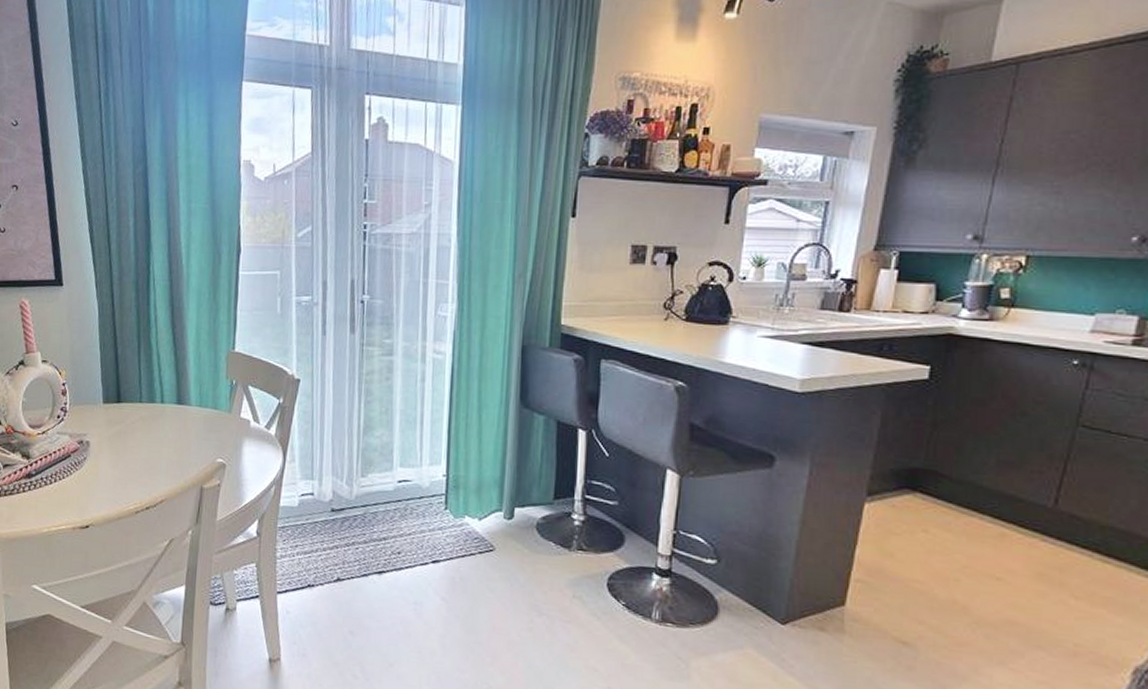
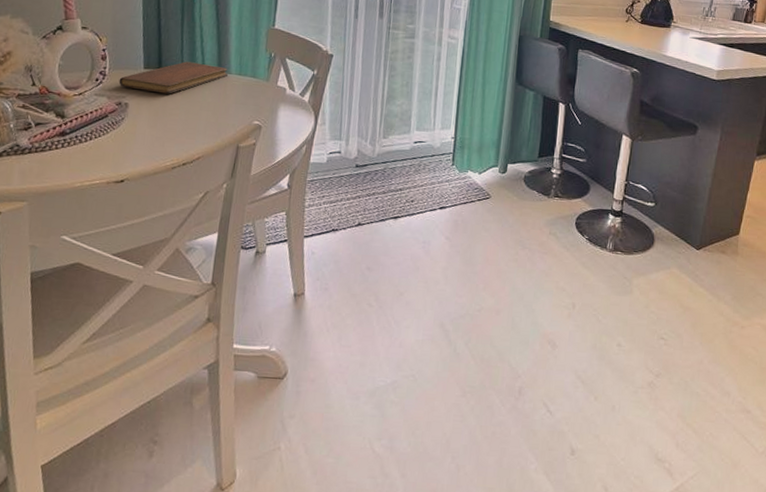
notebook: none [79,393,188,431] -> present [118,61,228,94]

